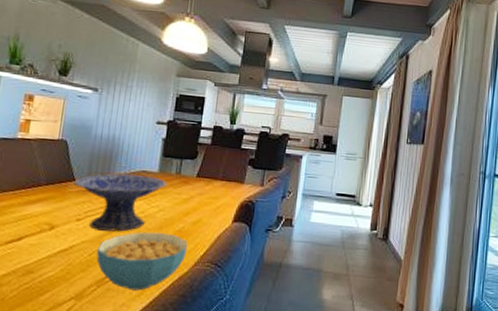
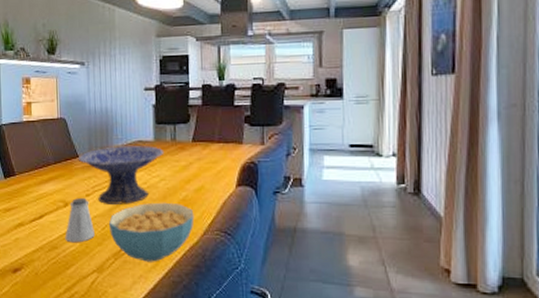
saltshaker: none [44,222,80,268] -> present [65,198,95,243]

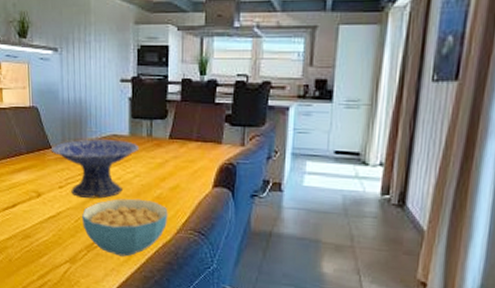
saltshaker: present [65,198,95,243] -> none [38,189,67,233]

